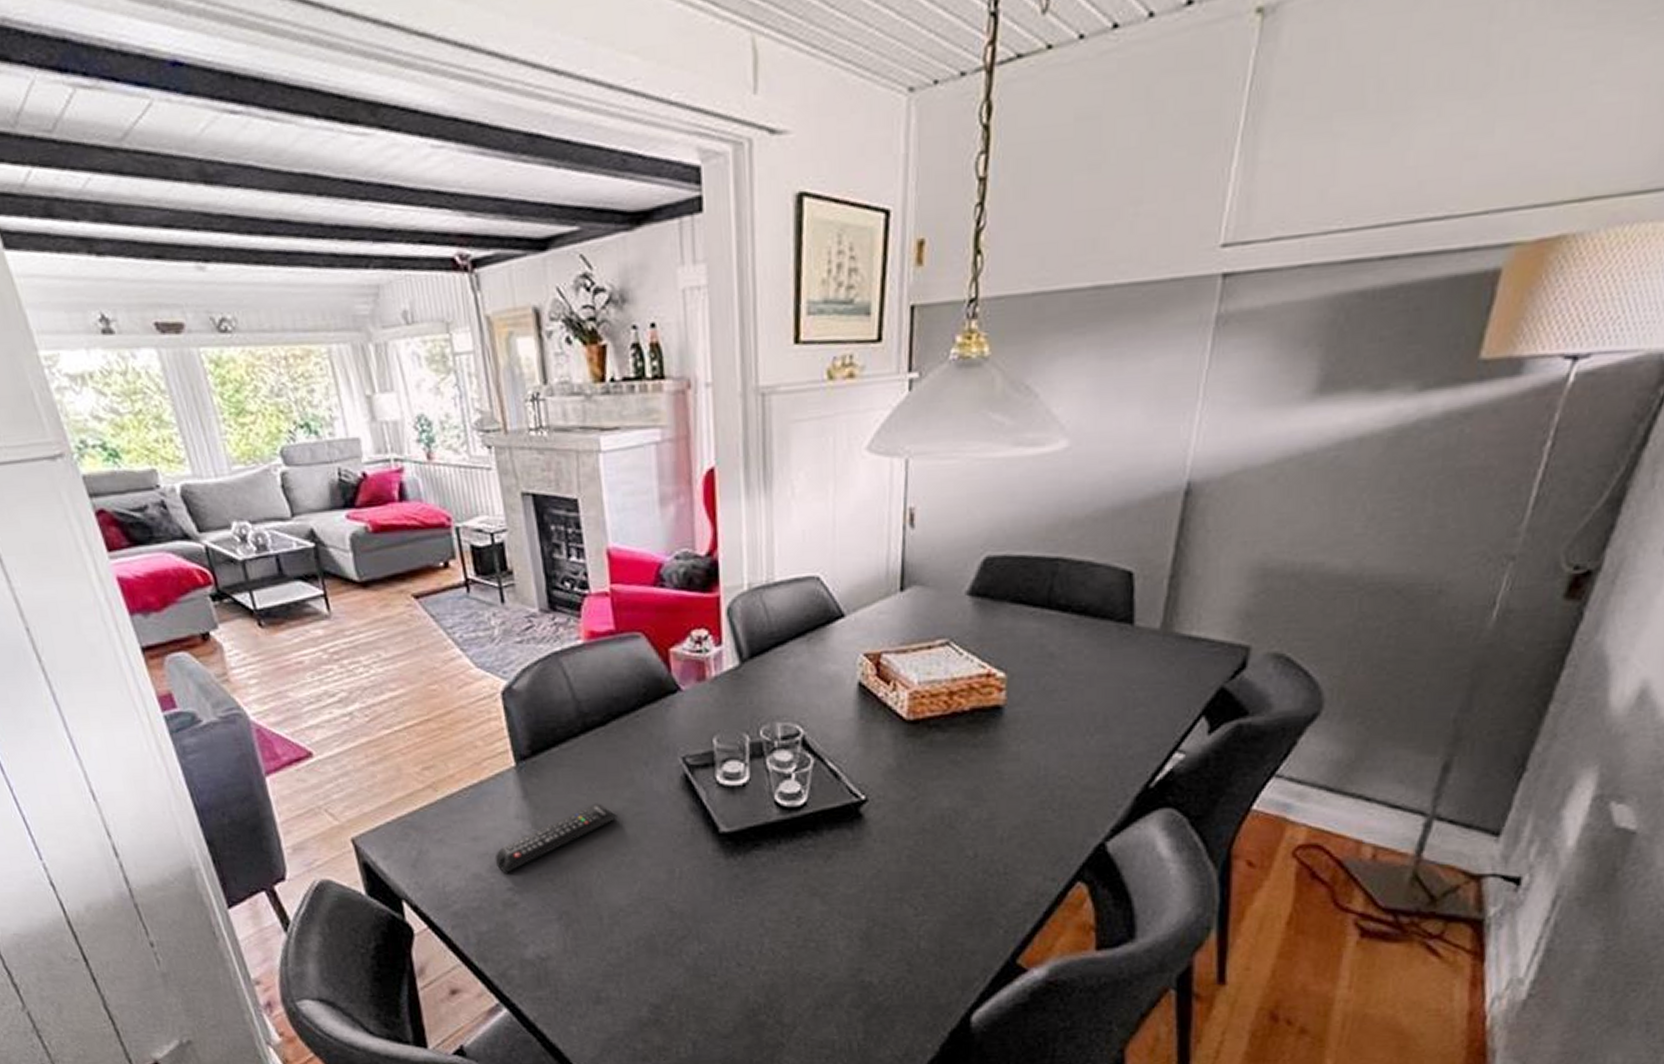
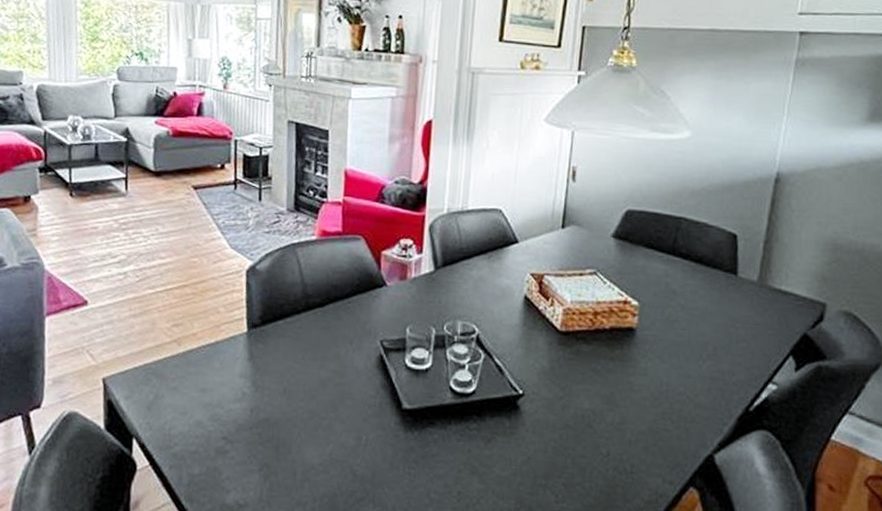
remote control: present [494,803,618,873] -> none [216,371,322,424]

